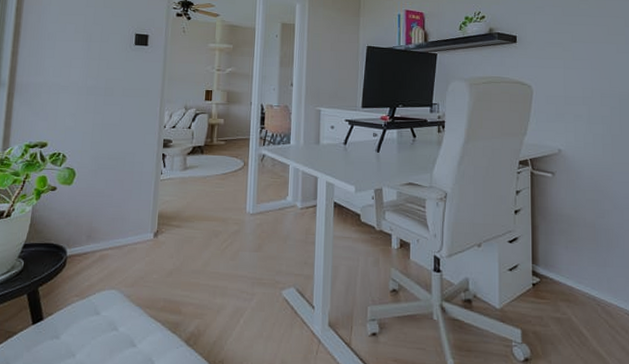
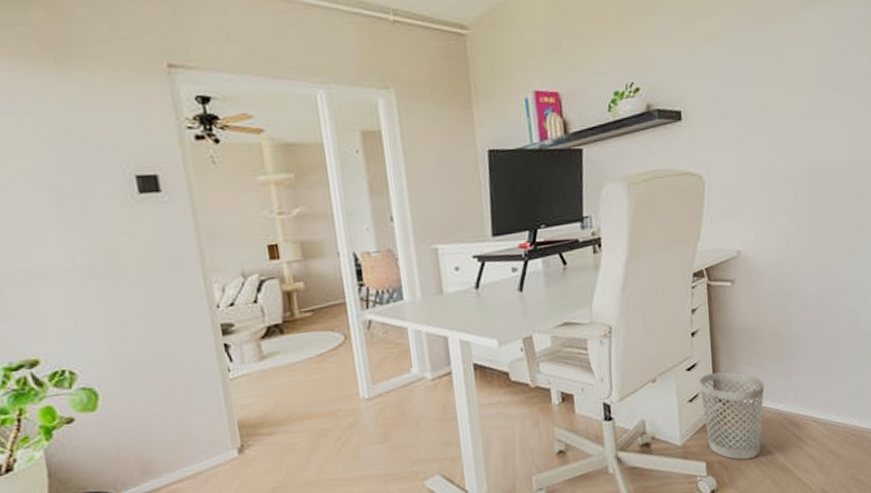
wastebasket: none [519,249,579,336] -> present [698,372,765,460]

